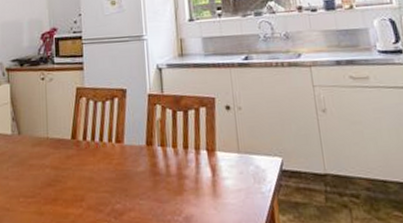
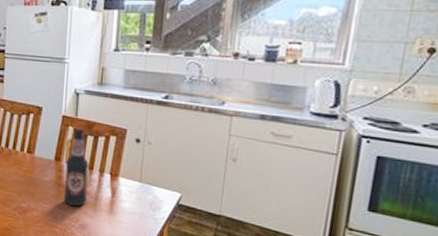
bottle: none [158,105,187,196] -> present [64,128,89,206]

